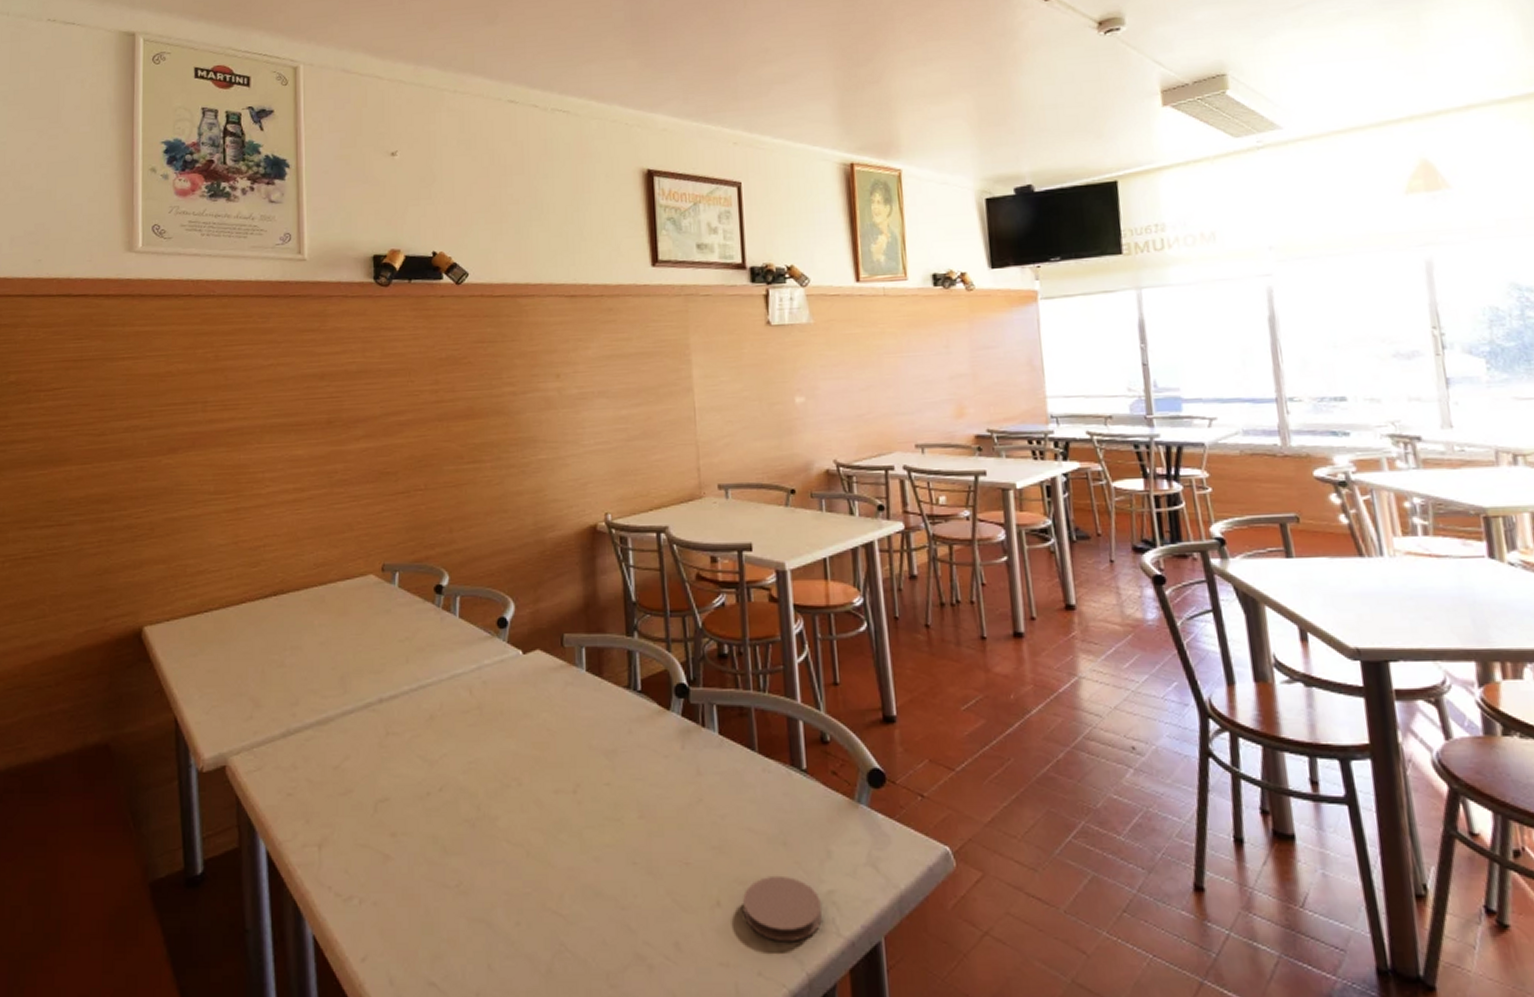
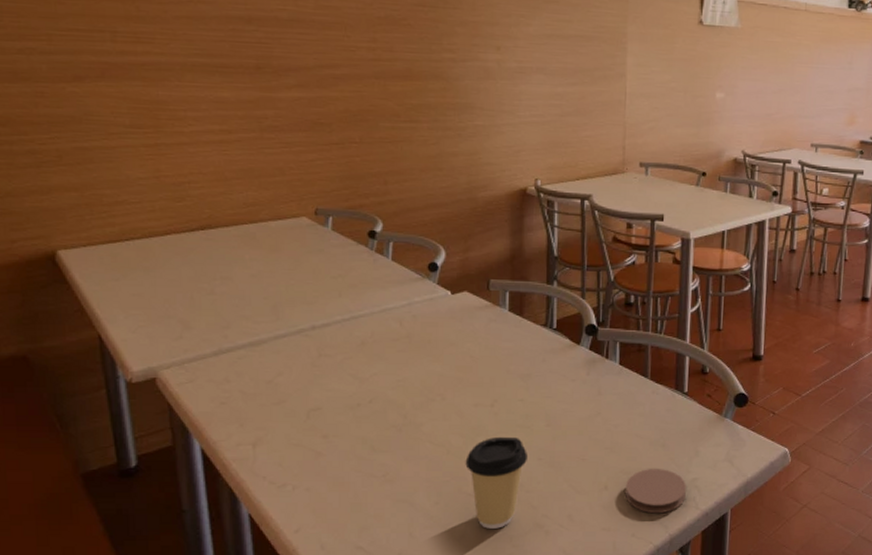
coffee cup: none [548,832,621,961] -> present [465,436,529,529]

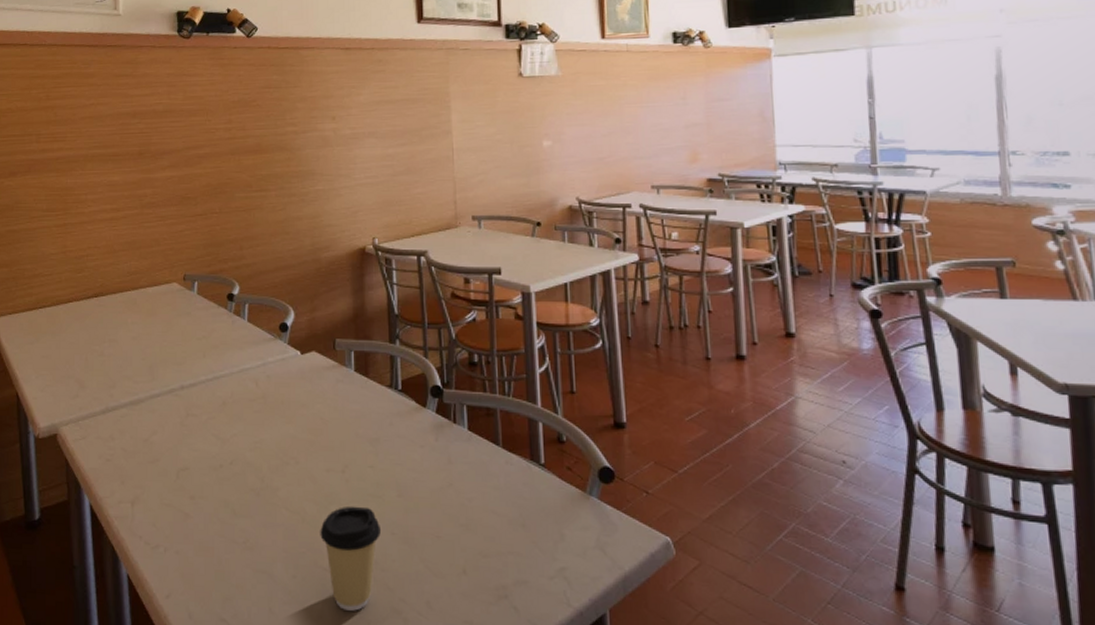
coaster: present [626,469,686,514] -> none [486,552,554,608]

